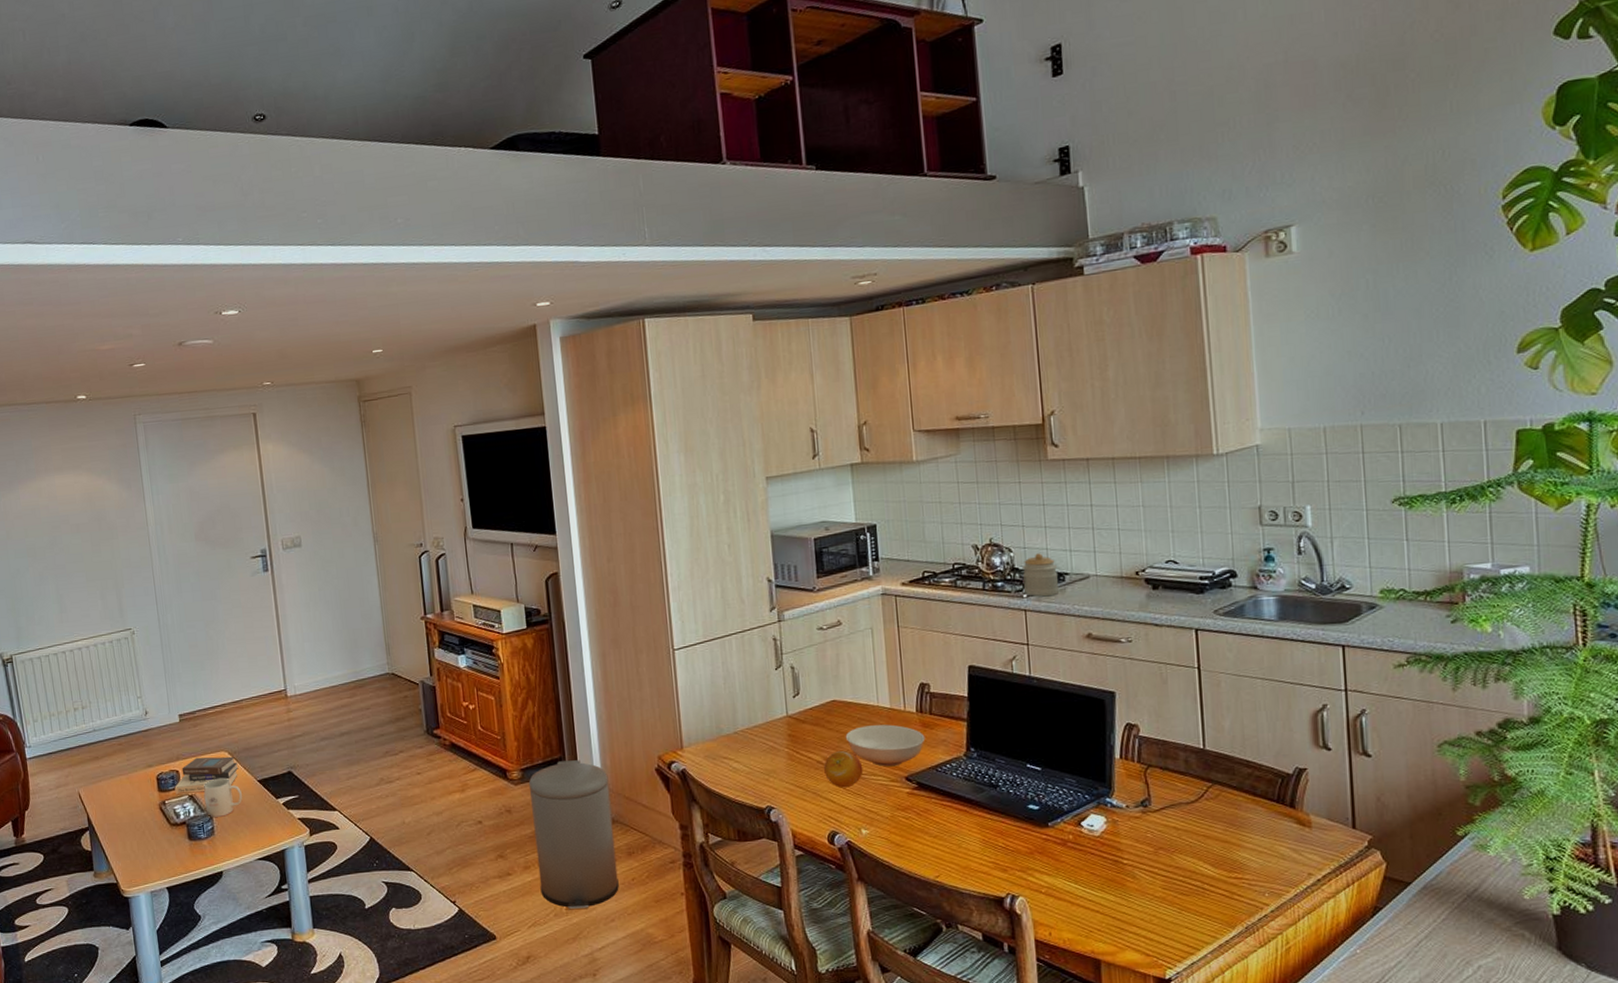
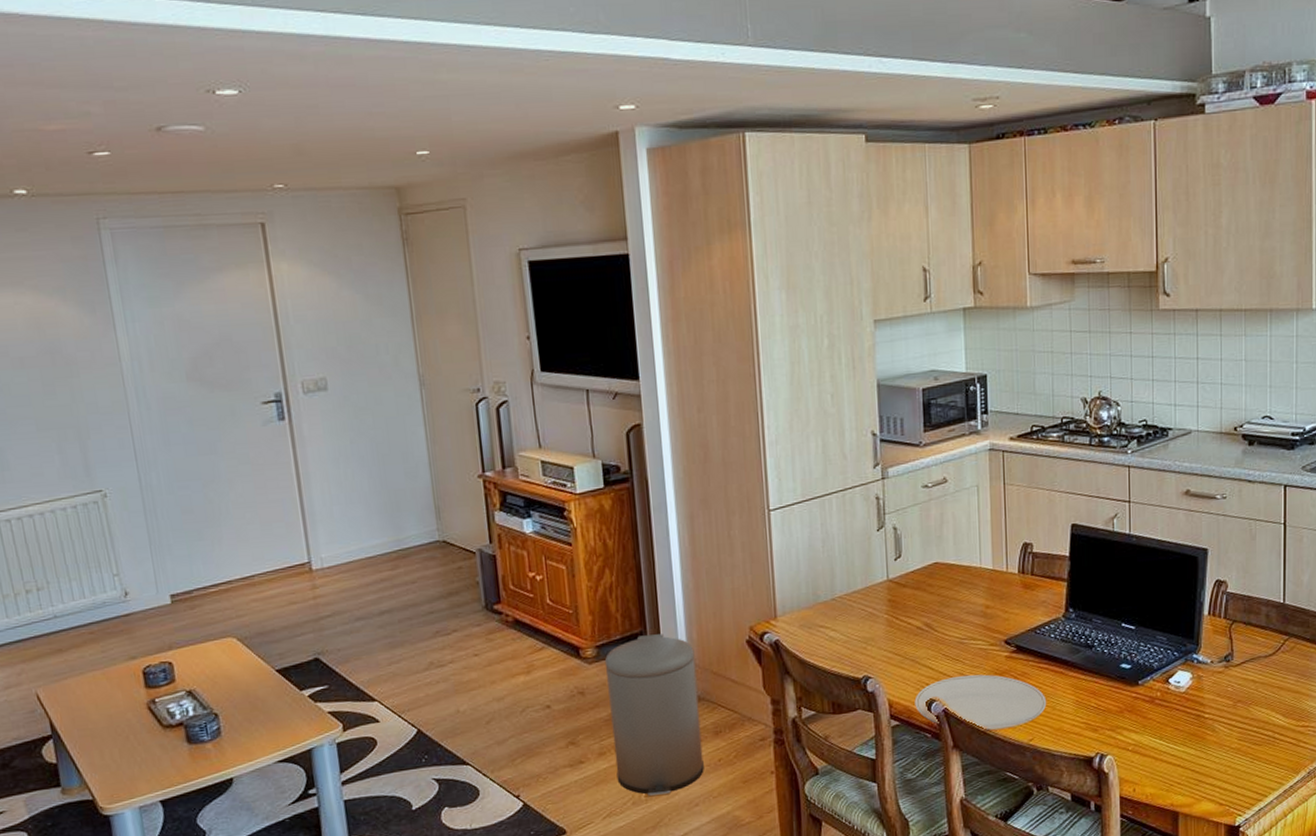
books: present [174,756,239,795] -> none [167,643,251,692]
mug: present [203,777,243,818] -> none [205,668,258,717]
plate: none [817,809,952,866] -> present [914,674,1047,732]
fruit: present [824,751,863,788] -> none [924,615,963,654]
bowl: present [845,724,925,767] -> none [946,586,1026,631]
jar: present [1023,553,1060,597] -> none [1128,407,1163,453]

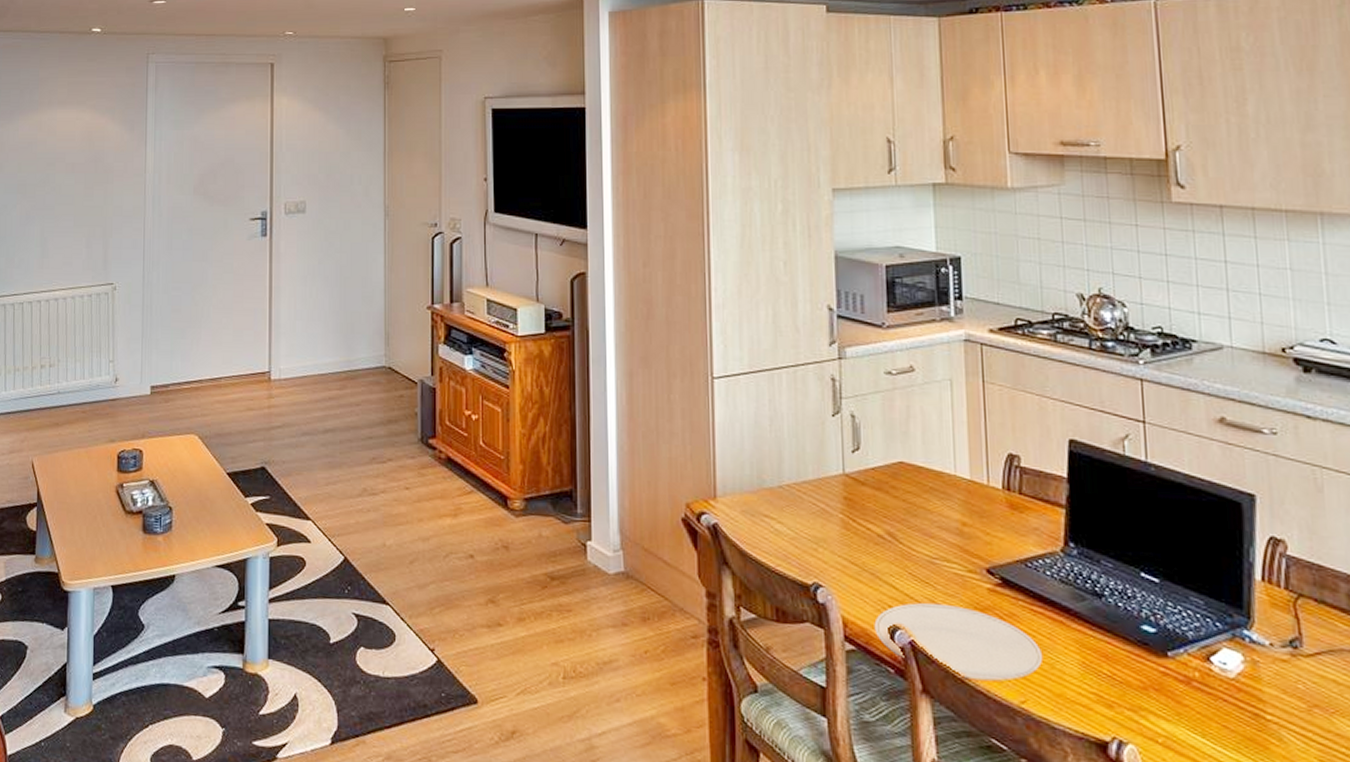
pedal bin: present [604,634,704,797] -> none [531,494,628,682]

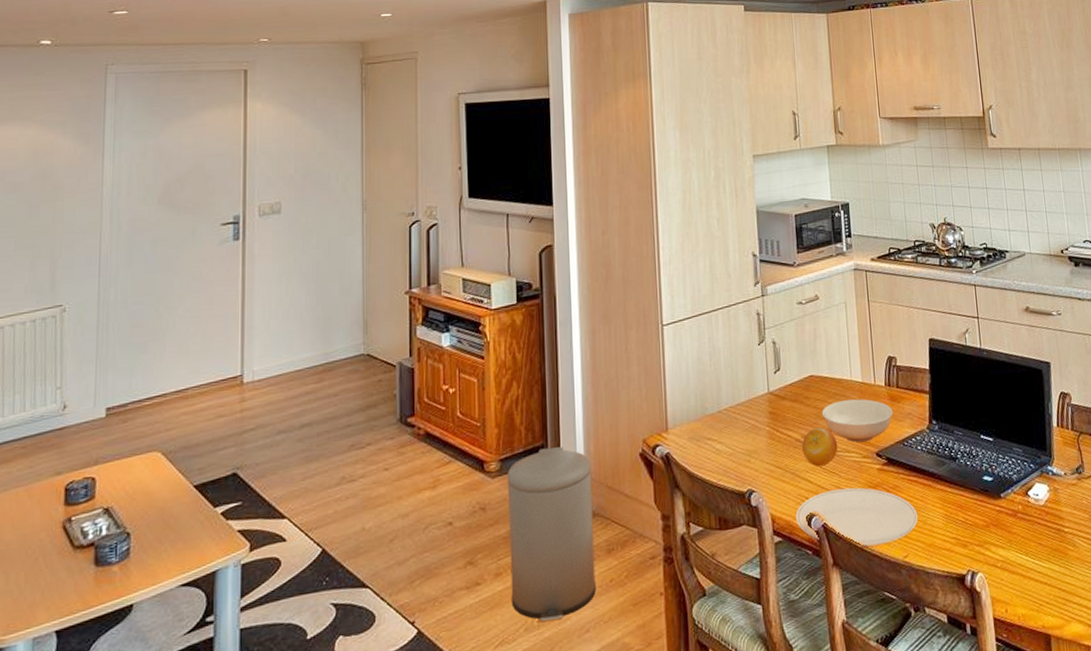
pedal bin: none [531,494,628,682] -> present [506,447,596,622]
fruit: none [886,525,934,573] -> present [802,427,838,467]
bowl: none [913,498,1013,554] -> present [821,399,893,443]

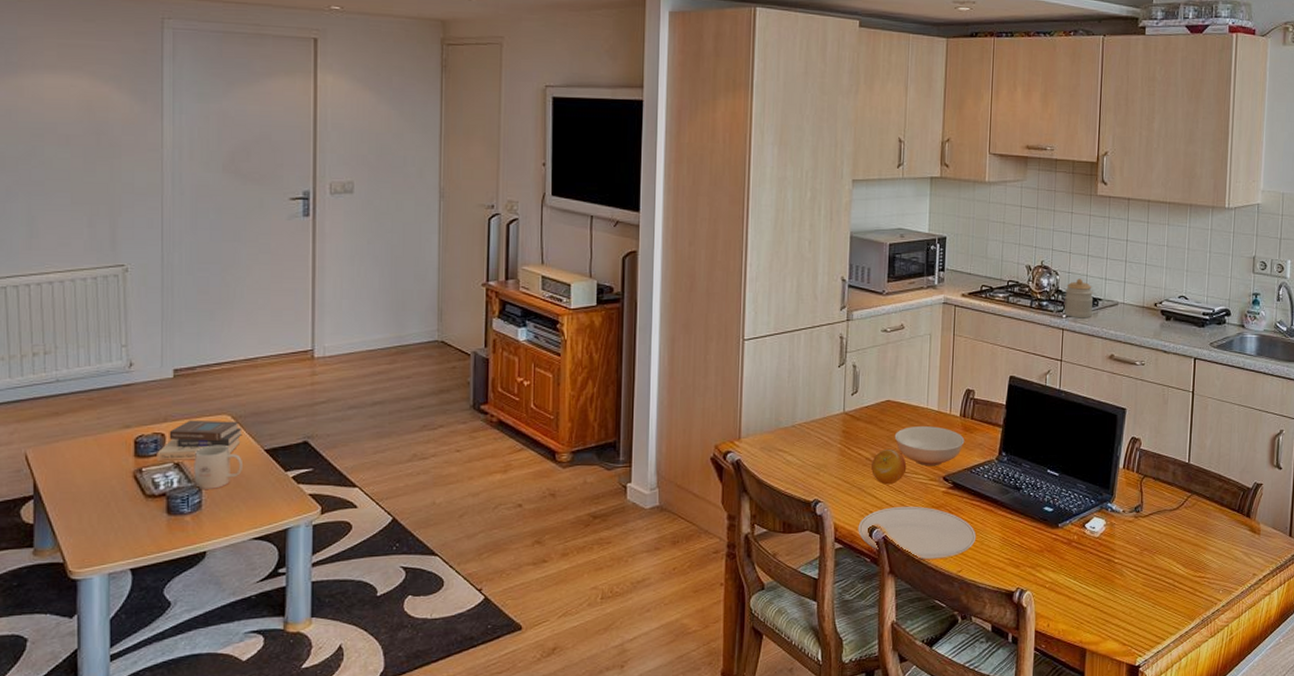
books: none [86,457,172,509] -> present [157,420,243,462]
mug: none [122,484,173,536] -> present [194,444,244,491]
pedal bin: present [506,447,596,622] -> none [576,445,662,600]
jar: none [971,232,1002,273] -> present [1063,279,1094,319]

